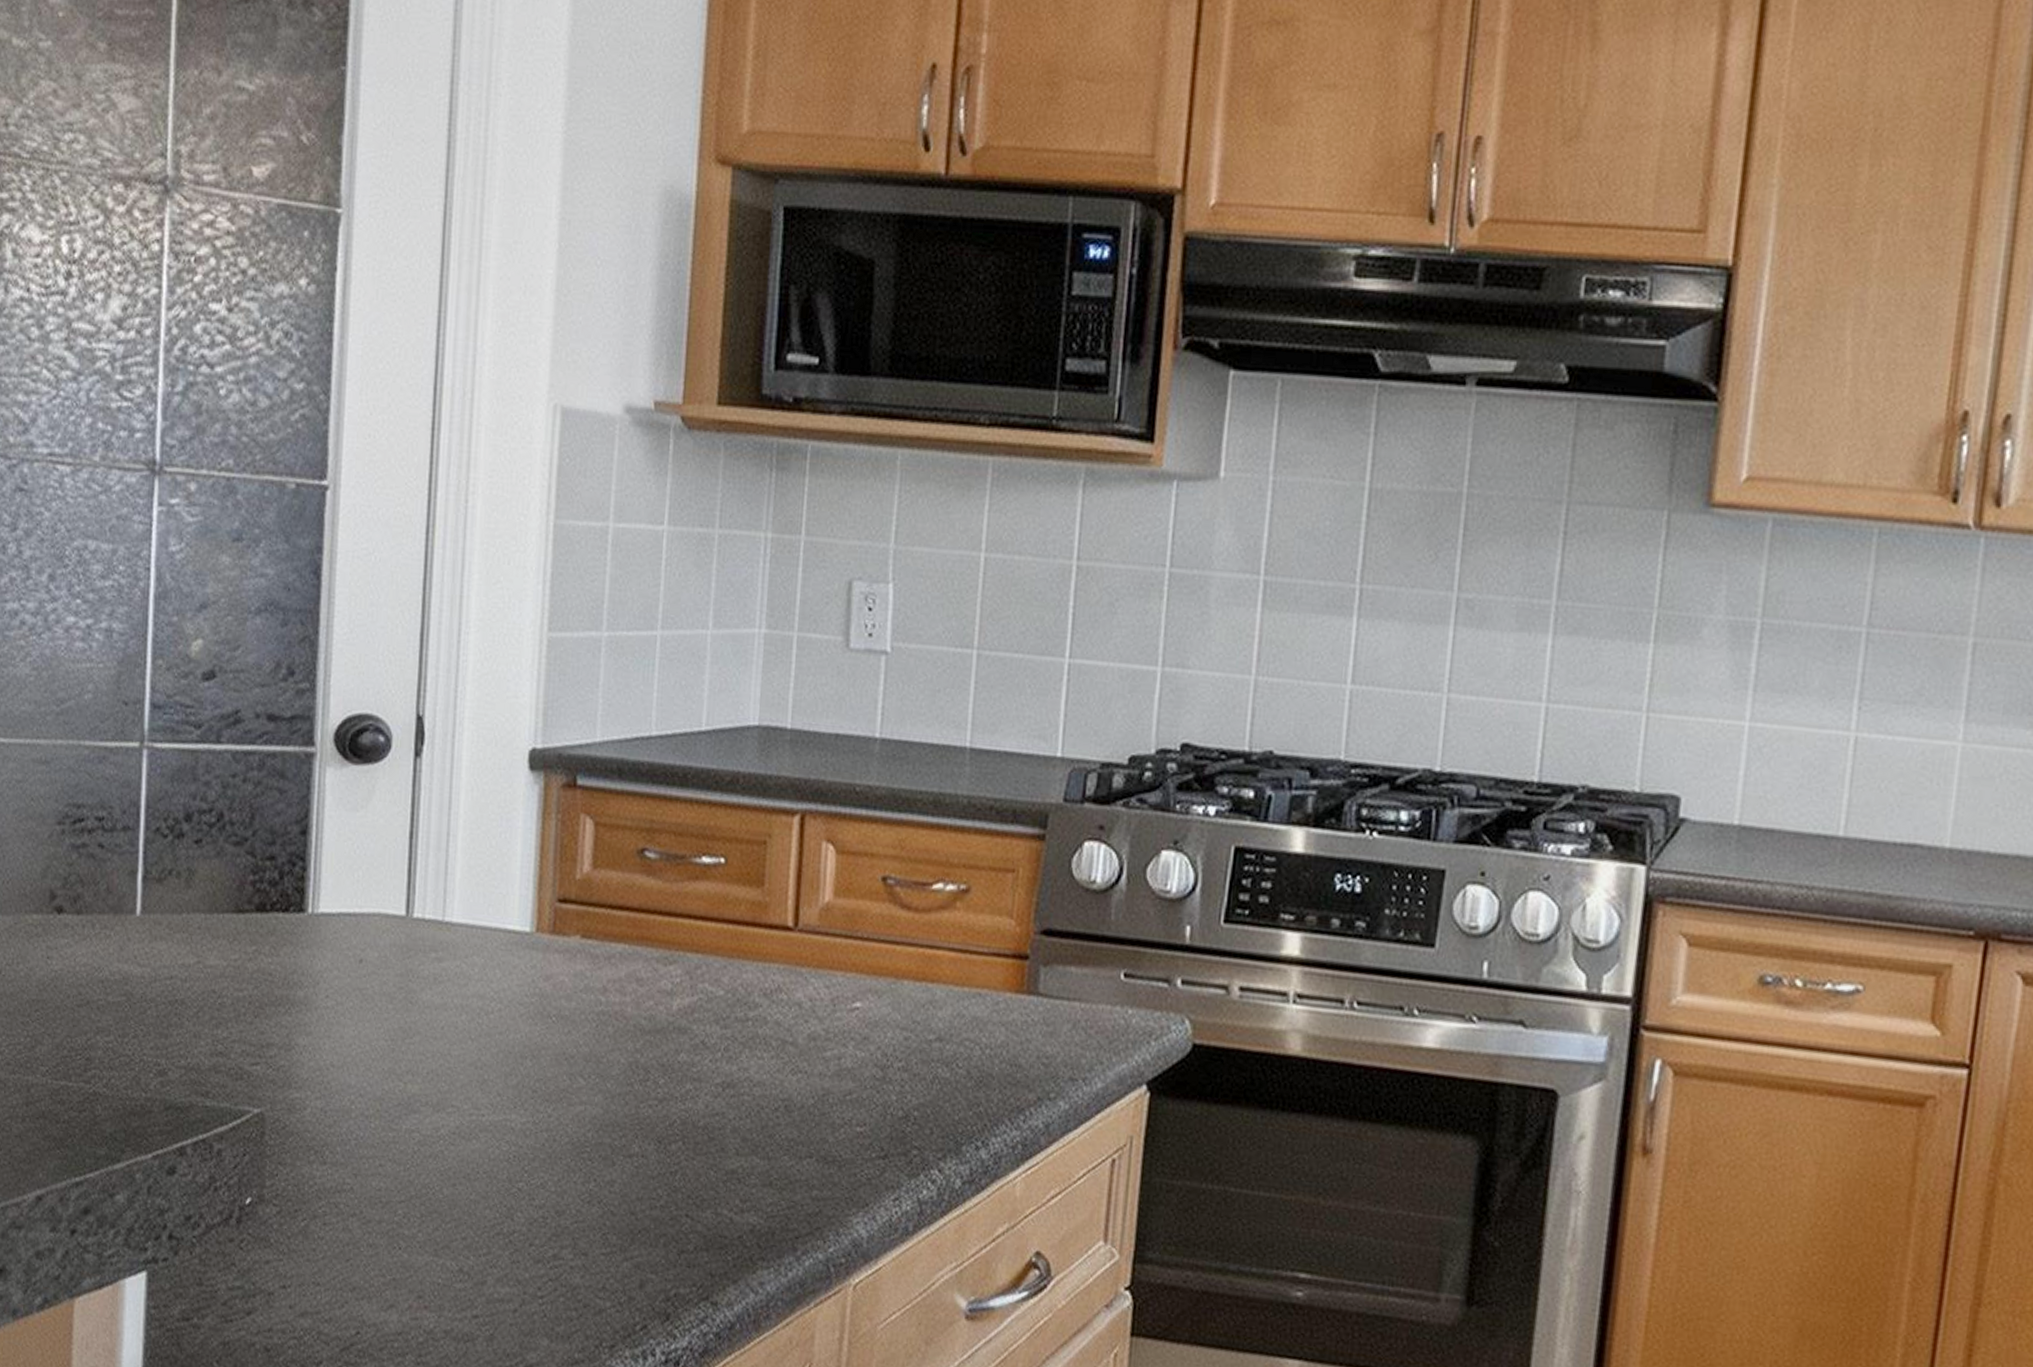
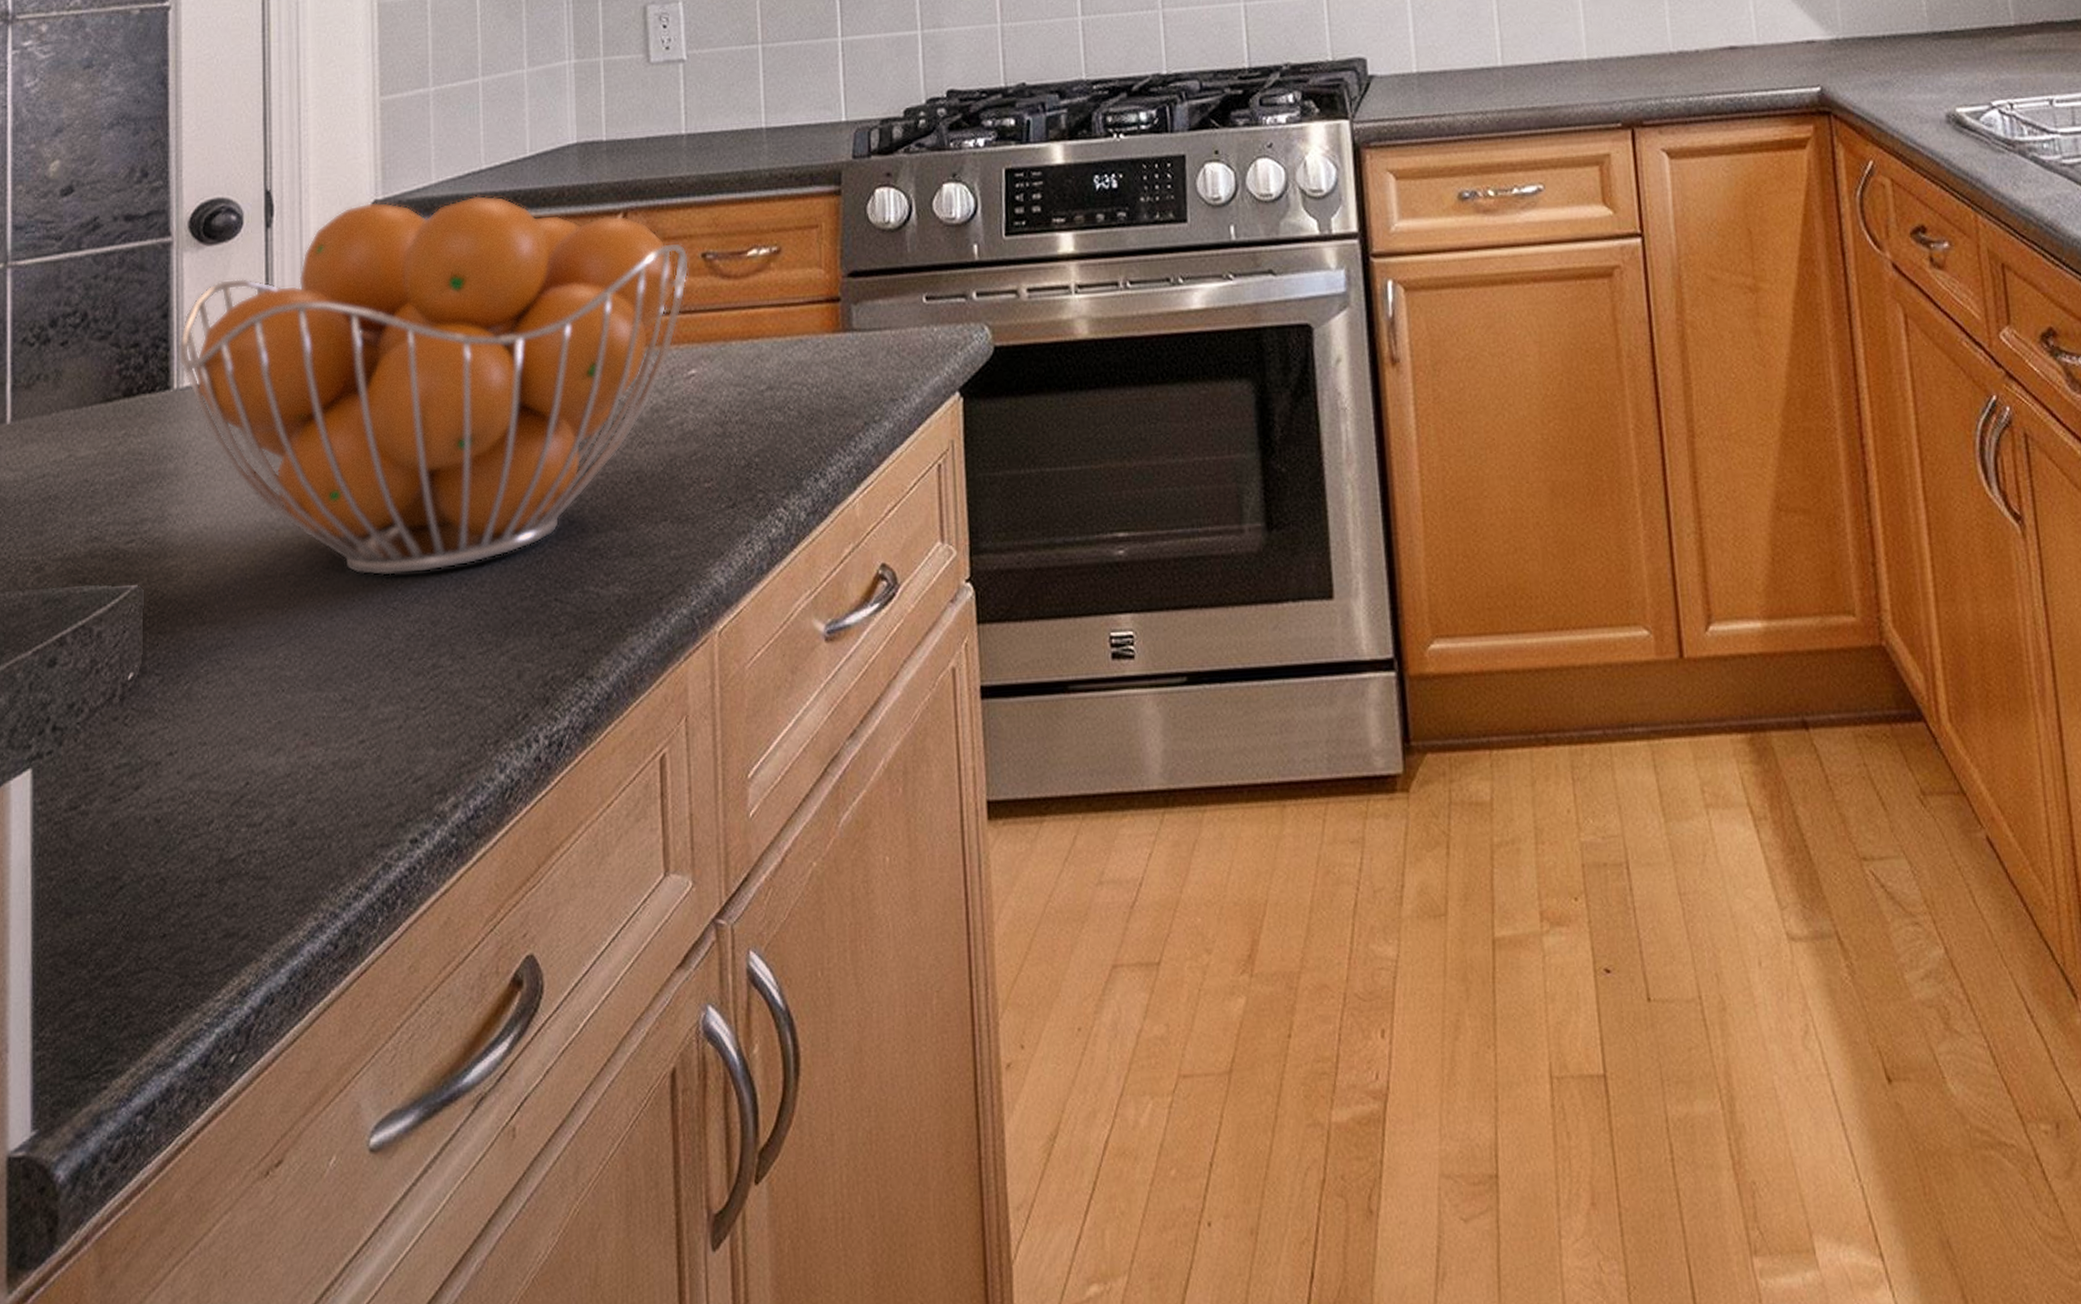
fruit basket: none [314,749,868,1161] -> present [178,195,690,576]

